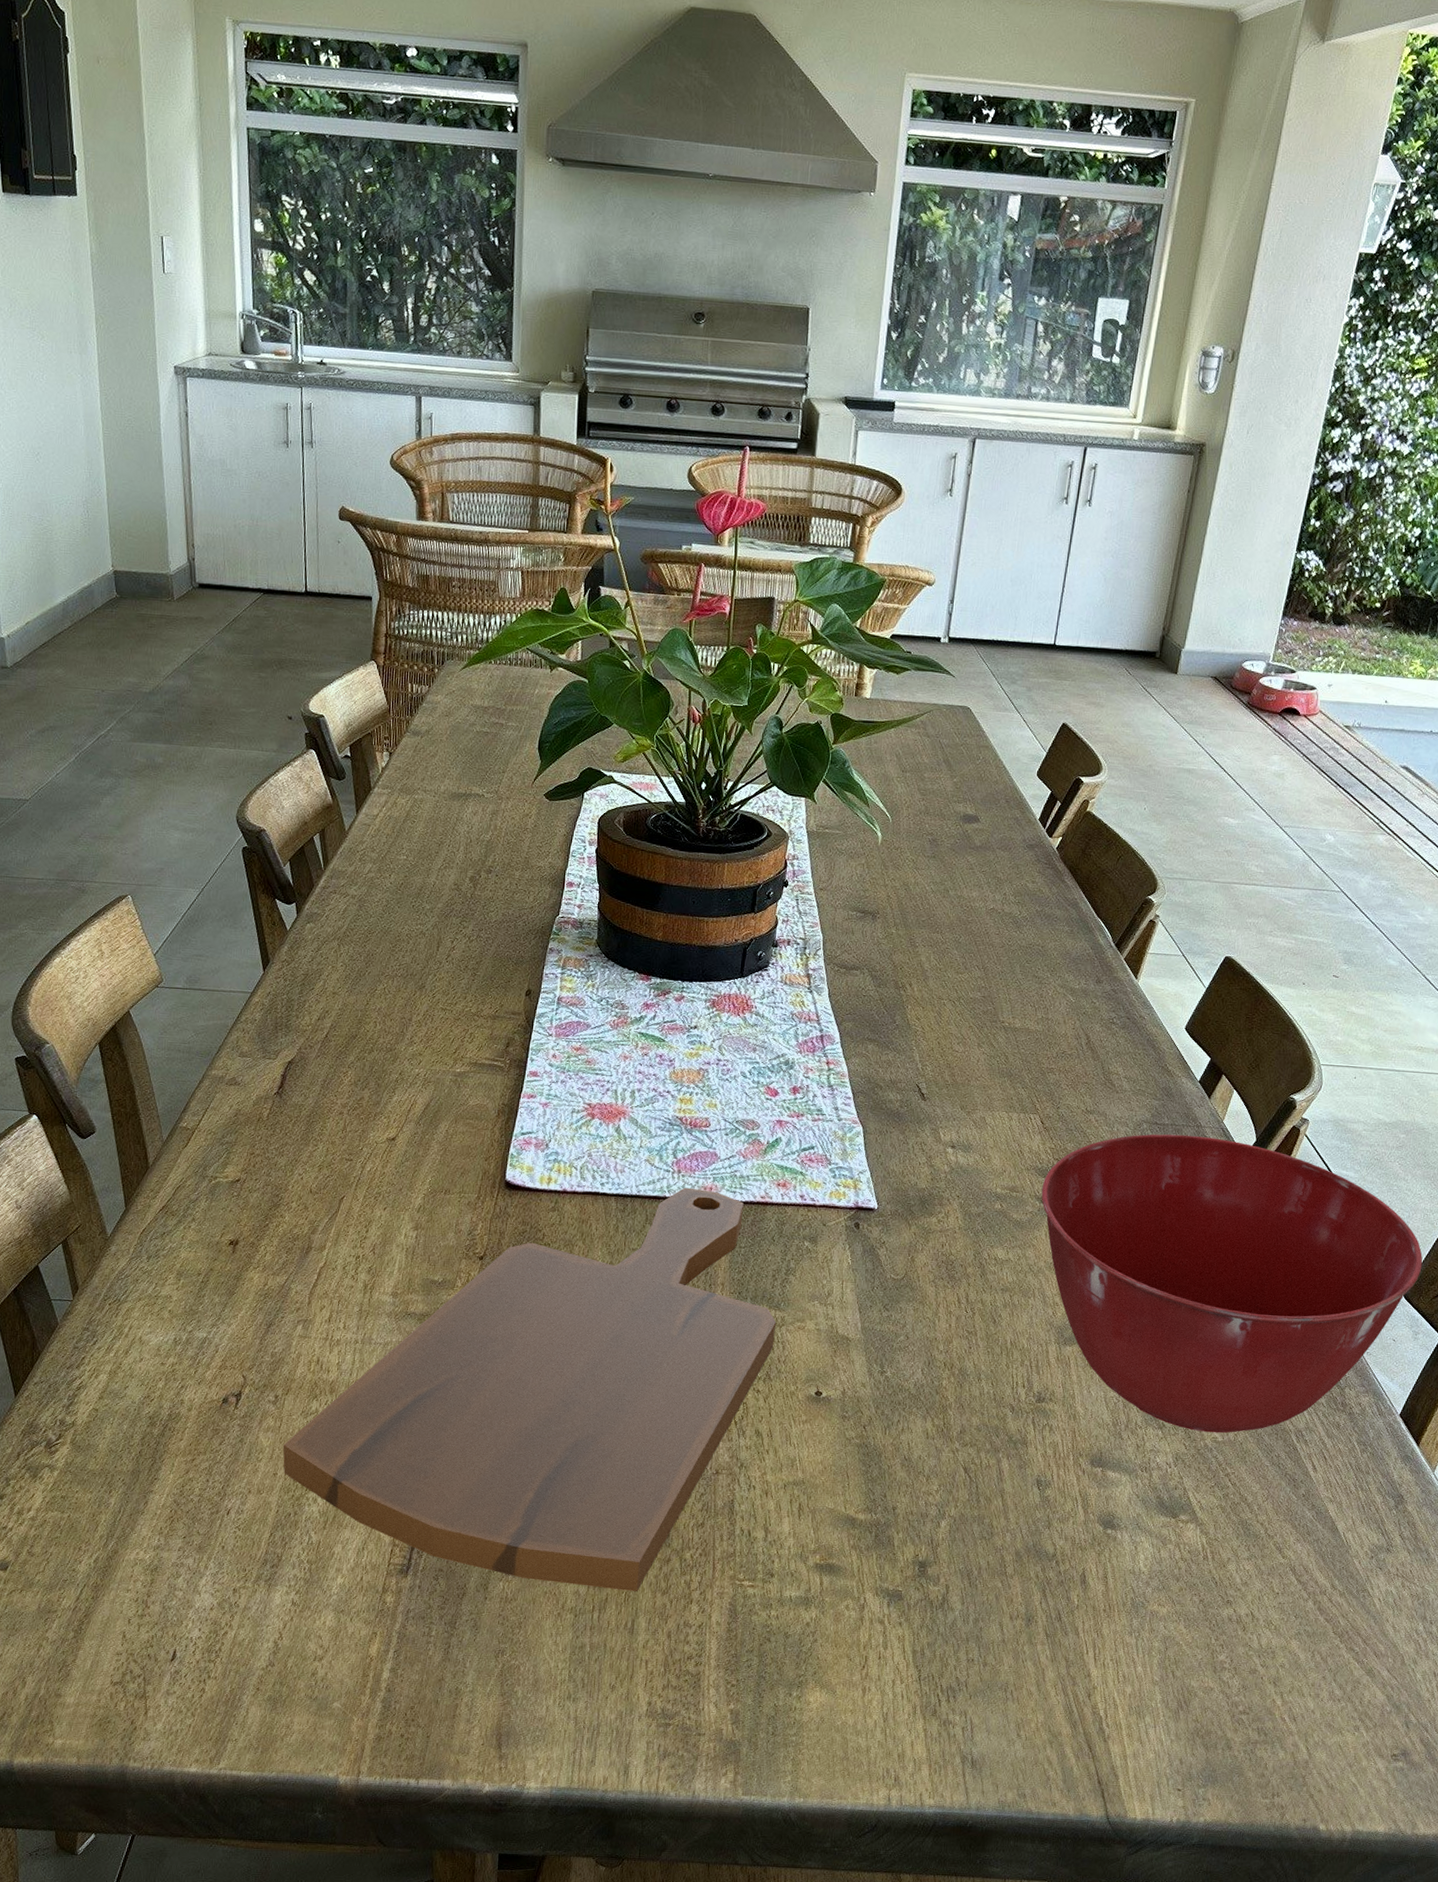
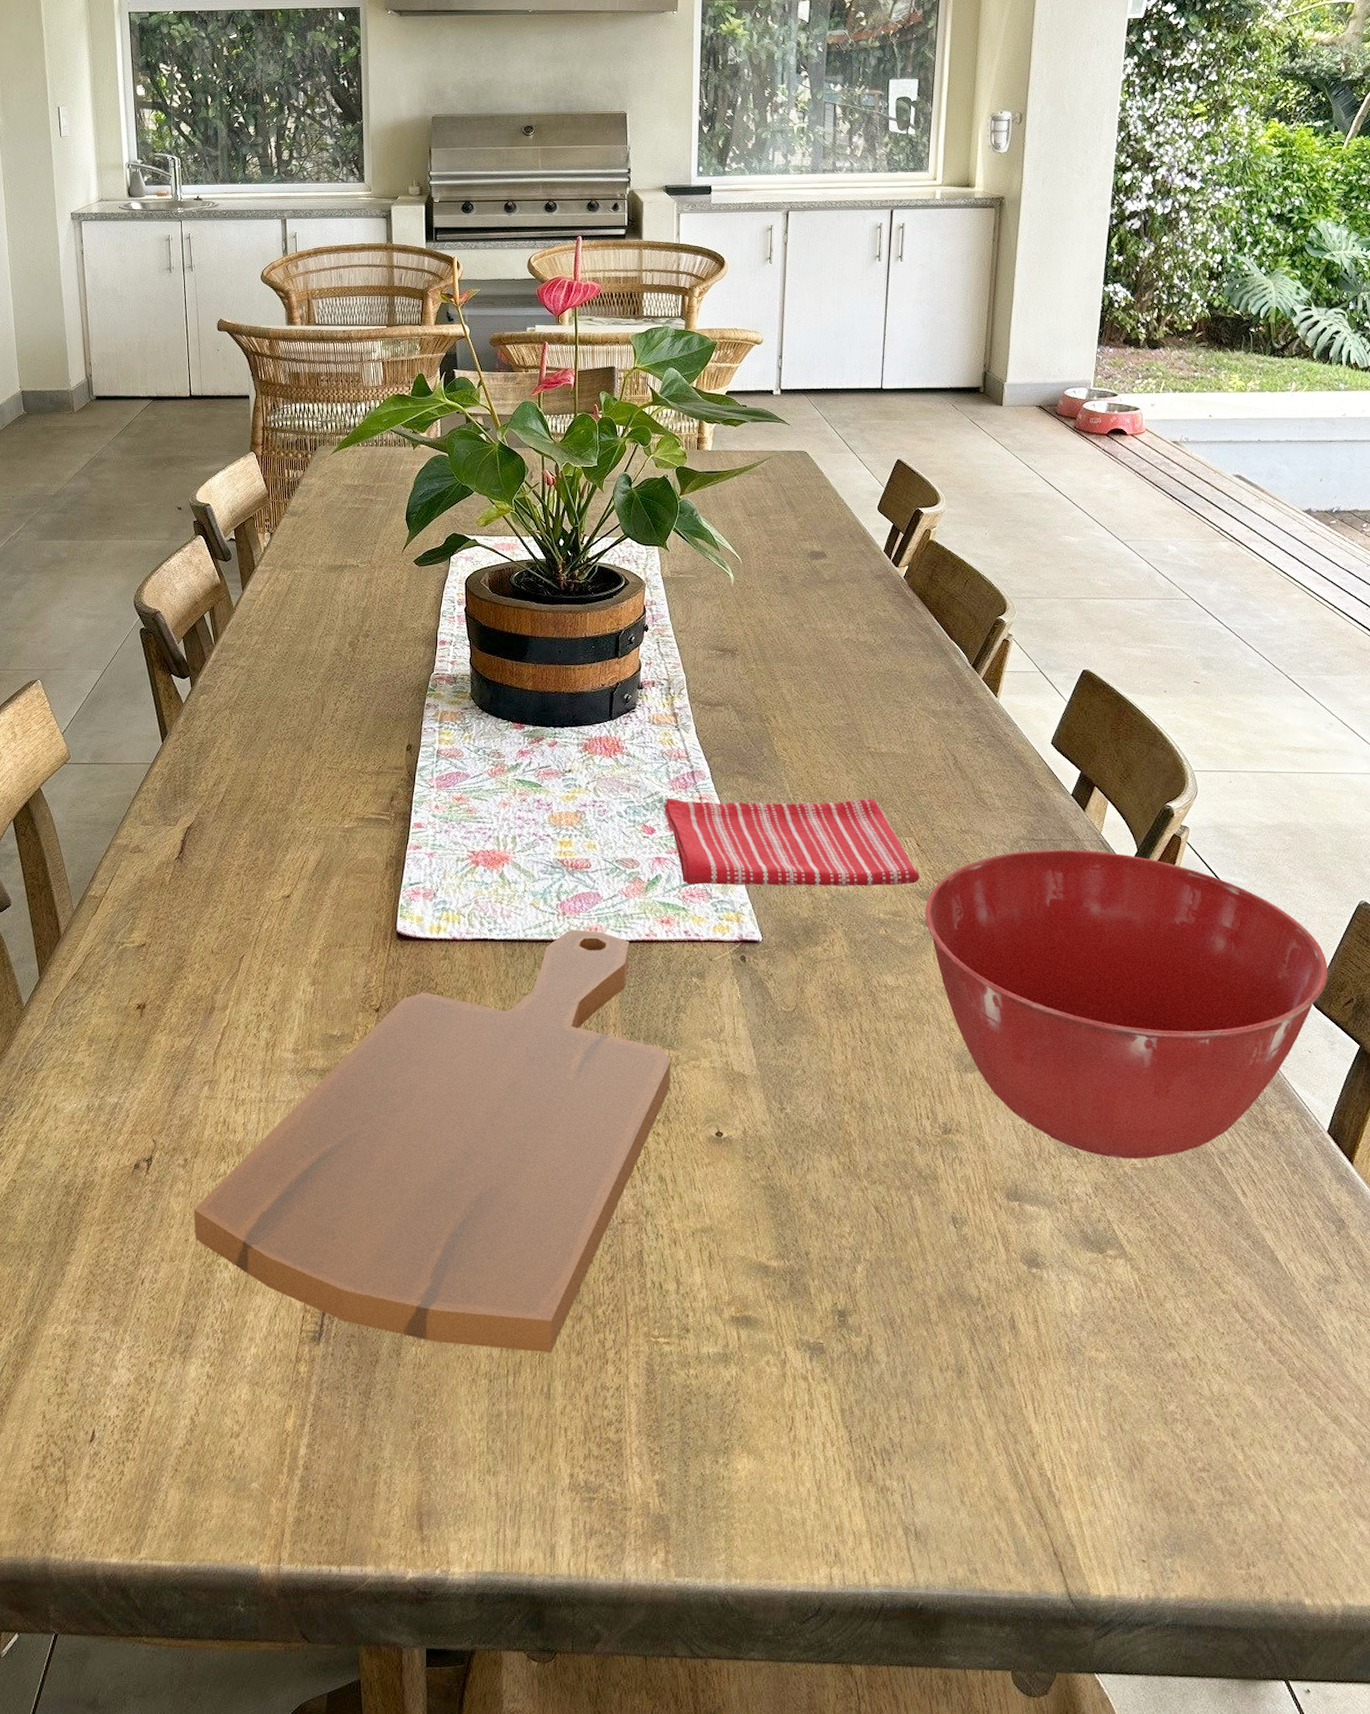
dish towel: none [789,1061,1040,1162] -> present [663,798,920,887]

